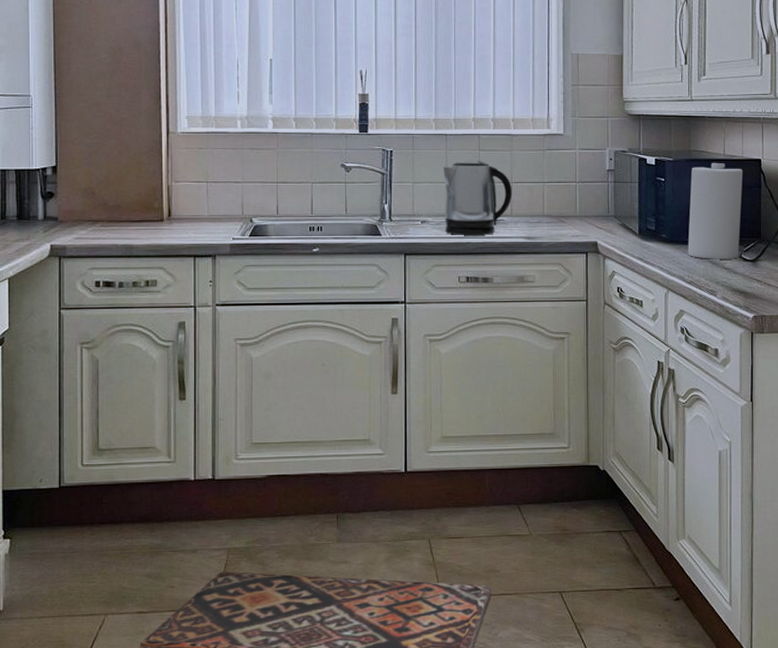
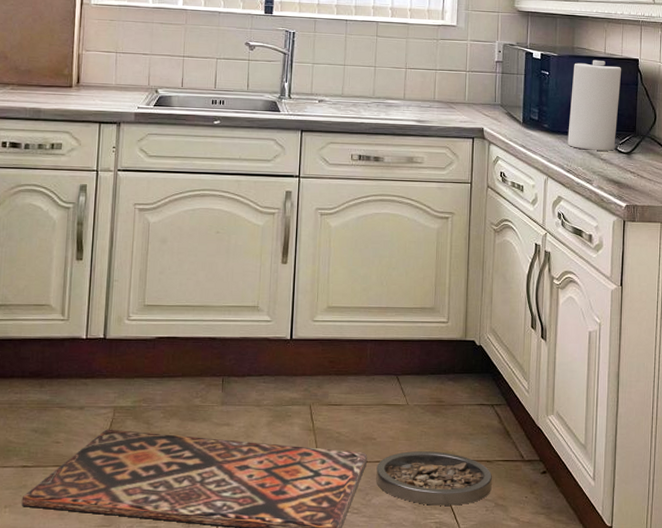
kettle: present [443,160,513,236] -> none [341,44,407,118]
pet bowl: none [501,581,623,637] -> present [376,451,492,506]

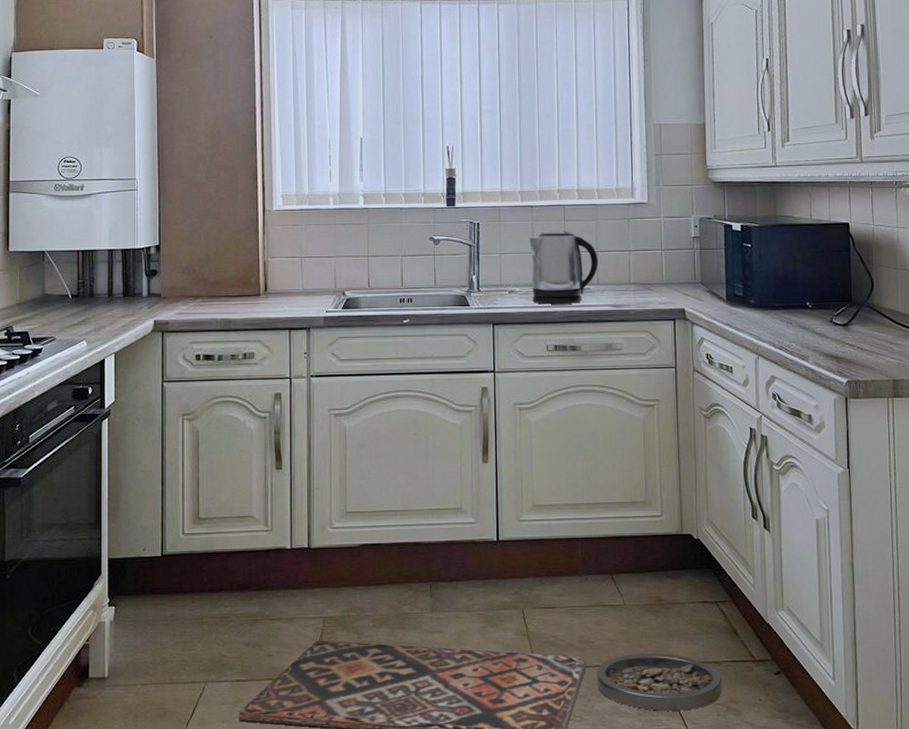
kettle: none [341,44,407,118] -> present [530,230,599,305]
paper towel holder: present [567,59,622,151] -> none [776,227,831,324]

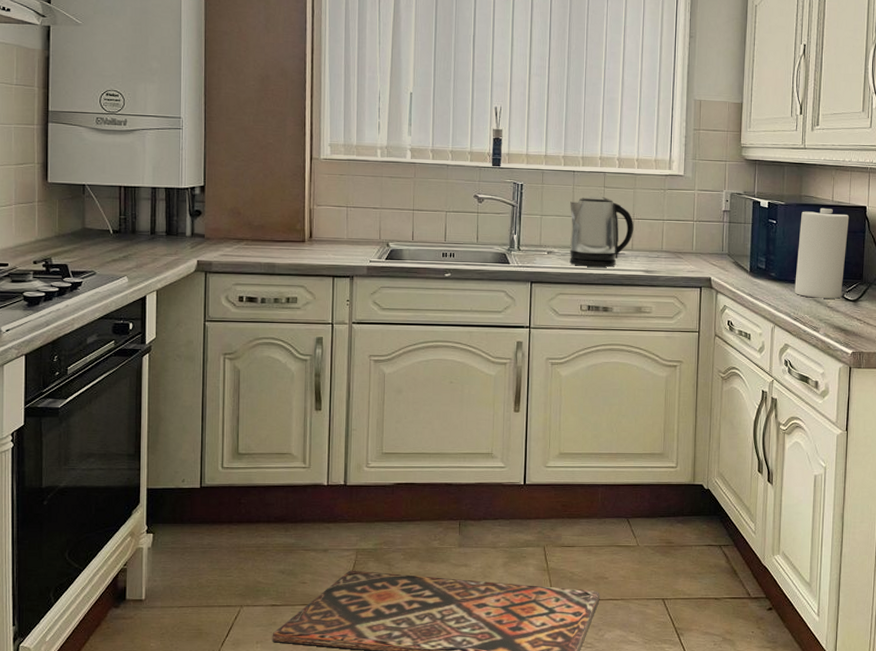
pet bowl: present [597,653,722,711] -> none [608,590,720,640]
paper towel holder: none [776,227,831,324] -> present [794,207,850,299]

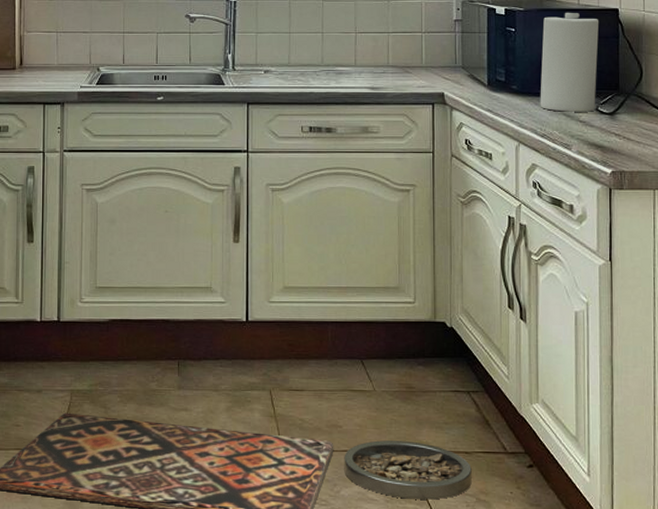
kettle: present [570,196,634,268] -> none [287,10,357,86]
pet bowl: none [608,590,720,640] -> present [344,440,472,500]

